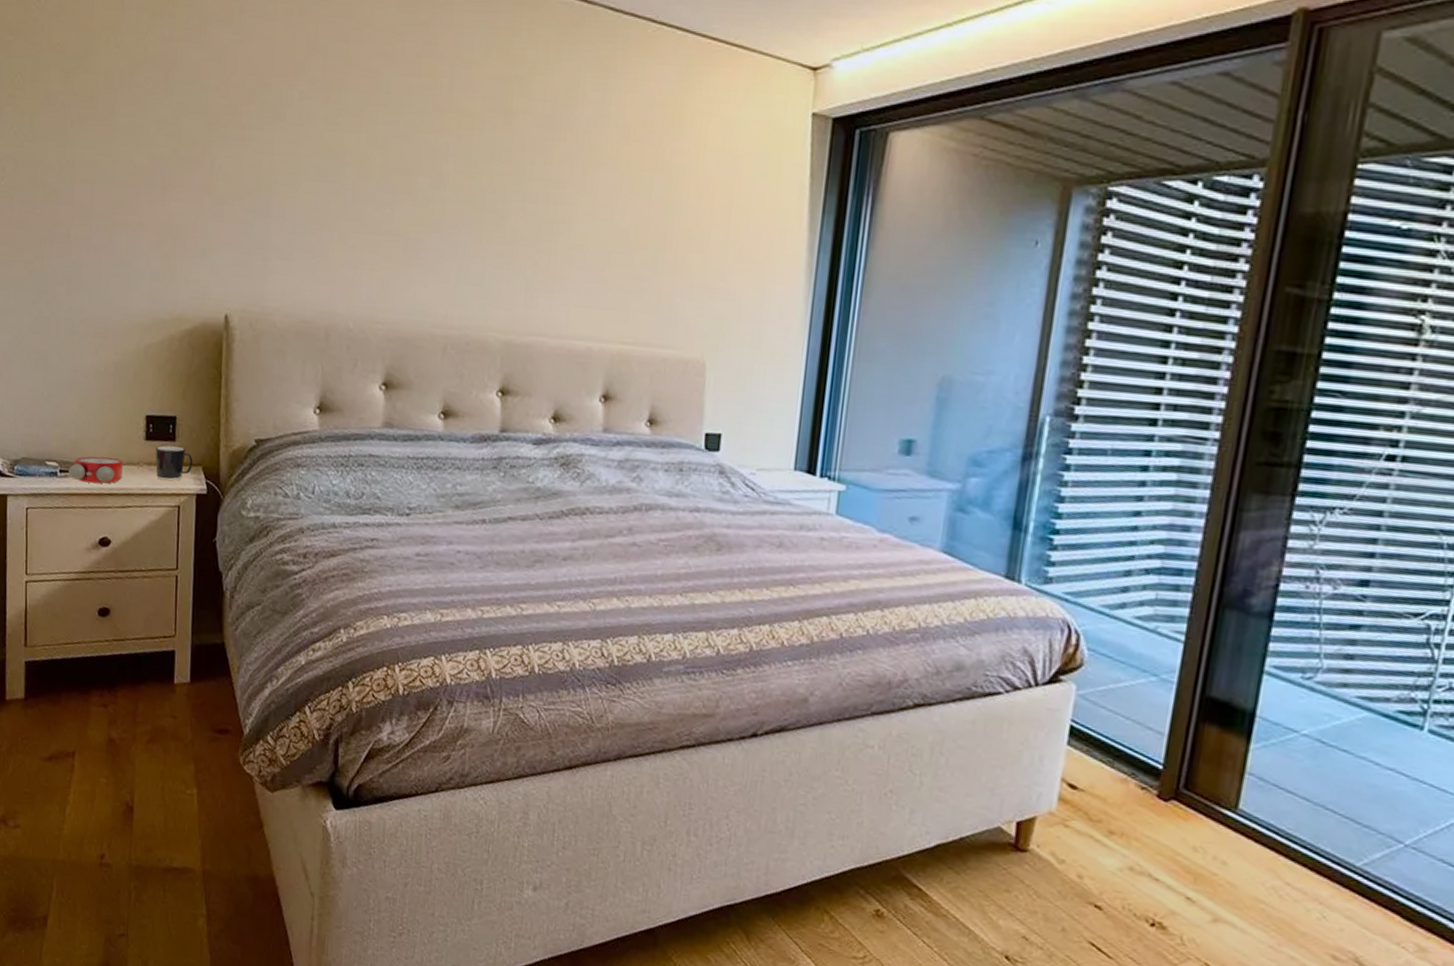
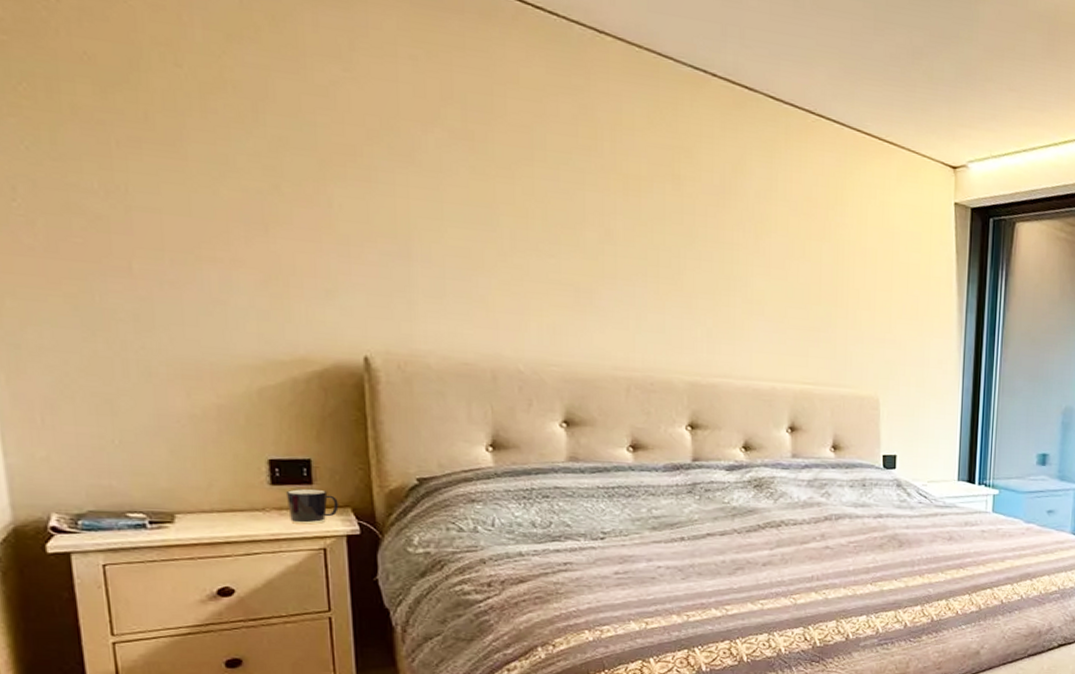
alarm clock: present [68,456,125,484] -> none [163,504,245,533]

